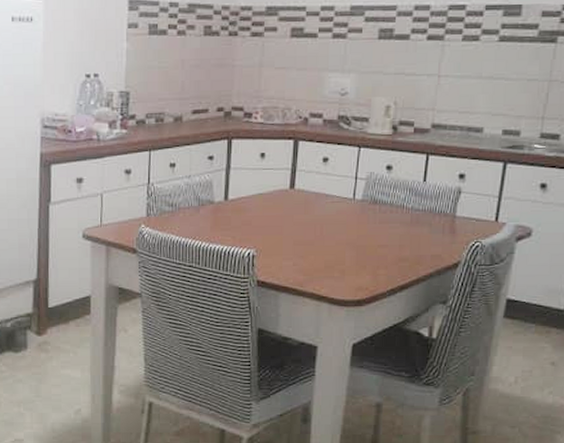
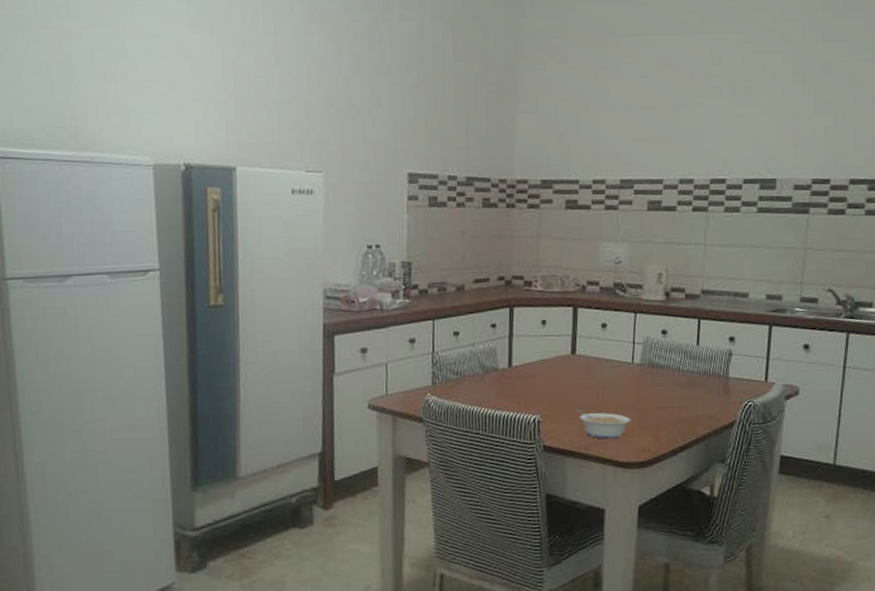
legume: none [292,243,349,276] -> present [576,408,631,439]

